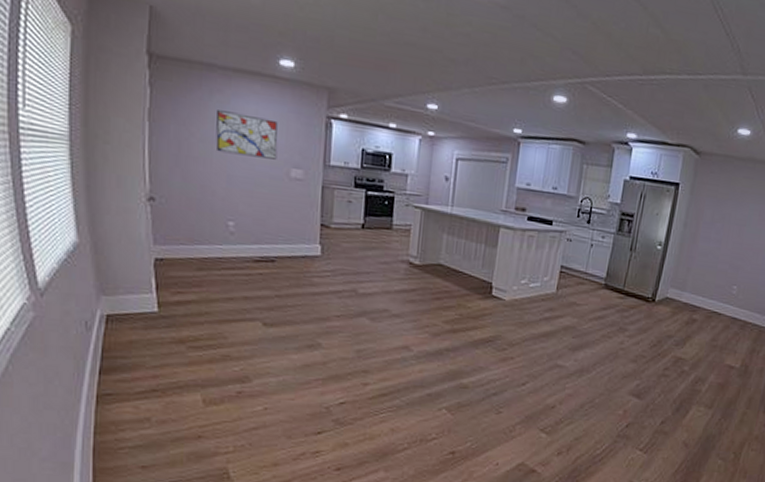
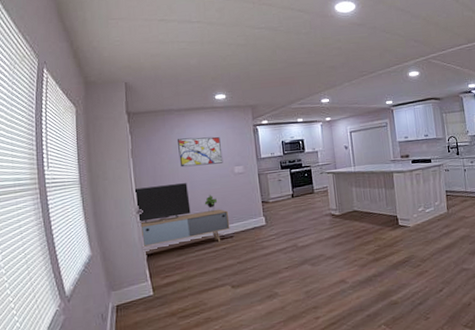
media console: none [147,166,274,265] -> present [135,183,230,248]

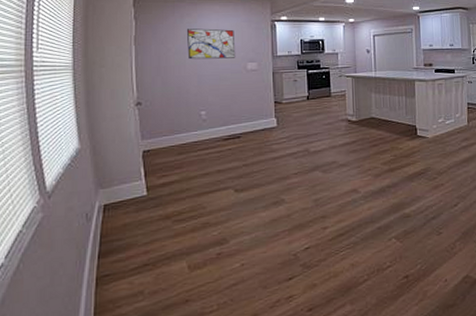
media console: present [135,183,230,248] -> none [135,76,238,144]

